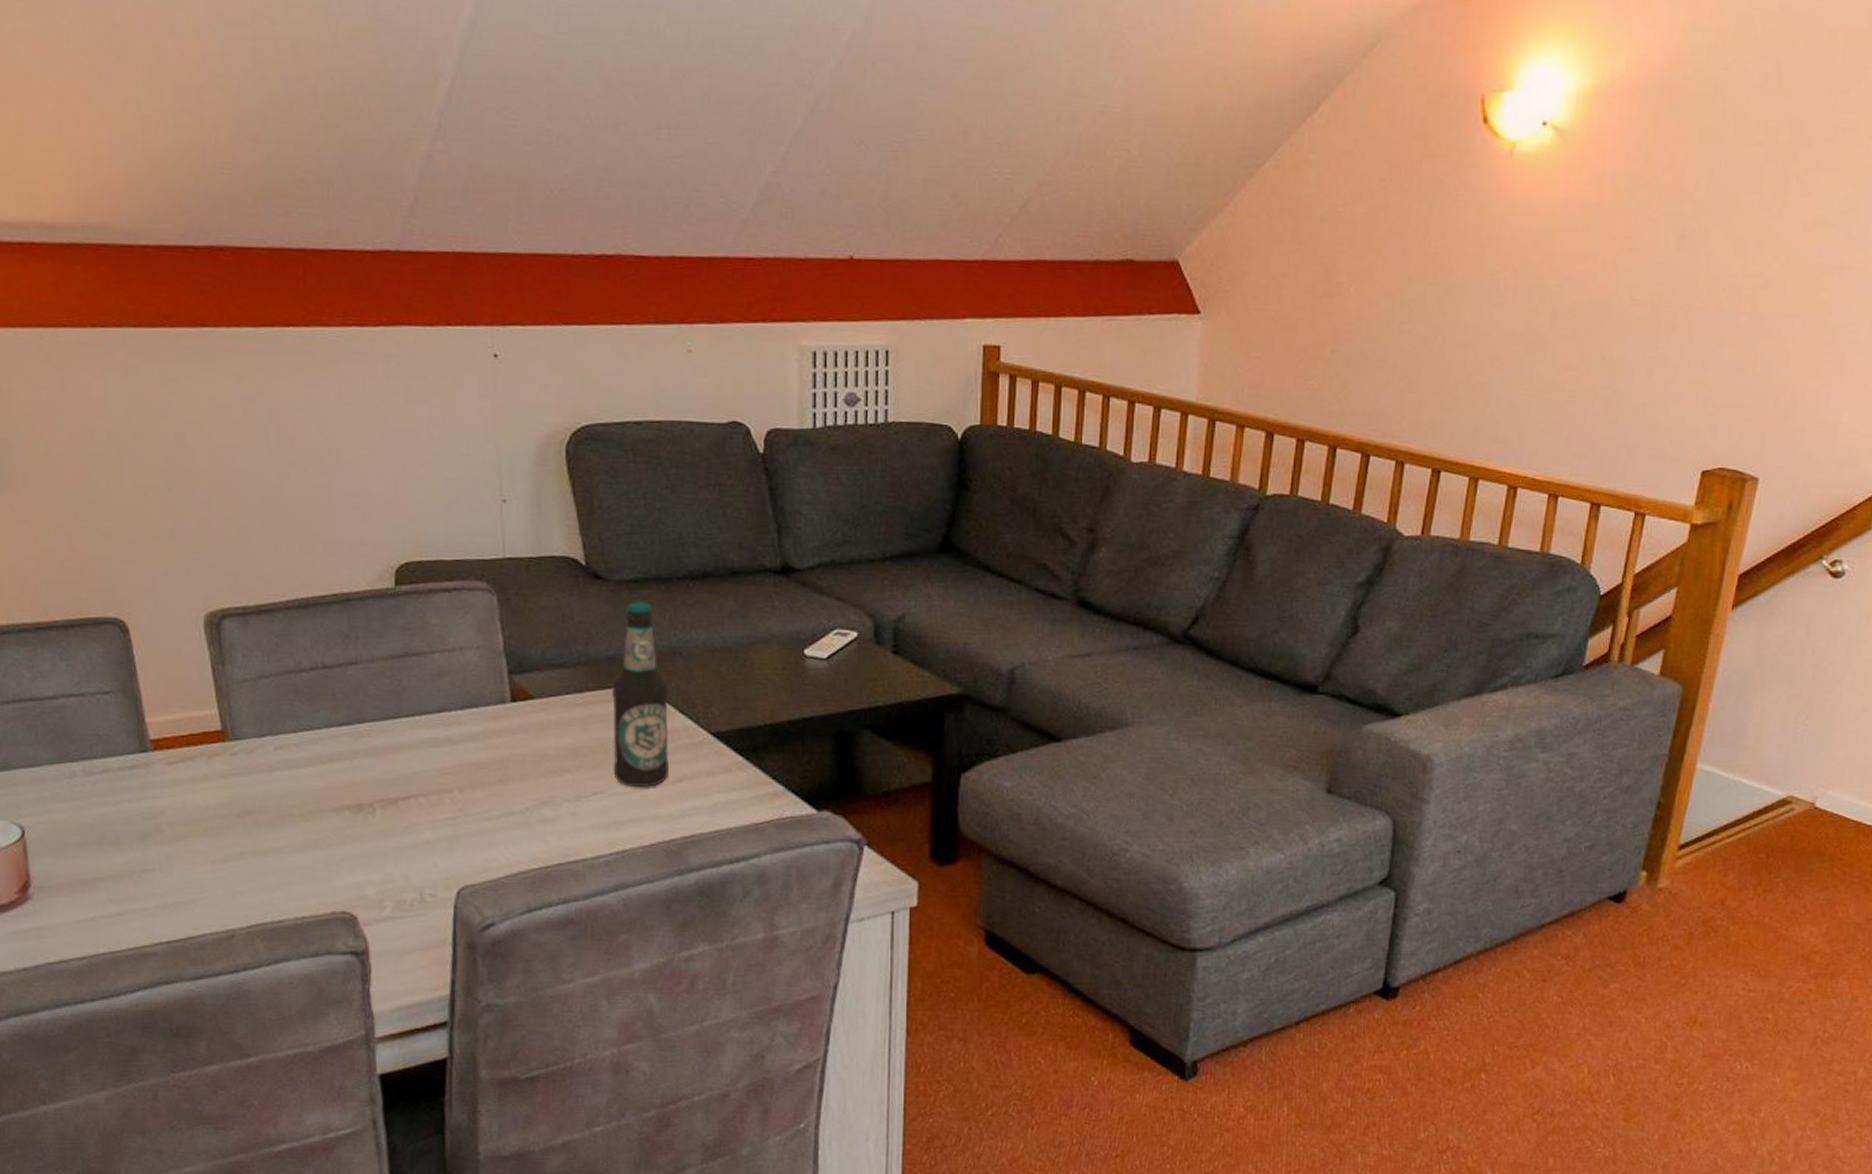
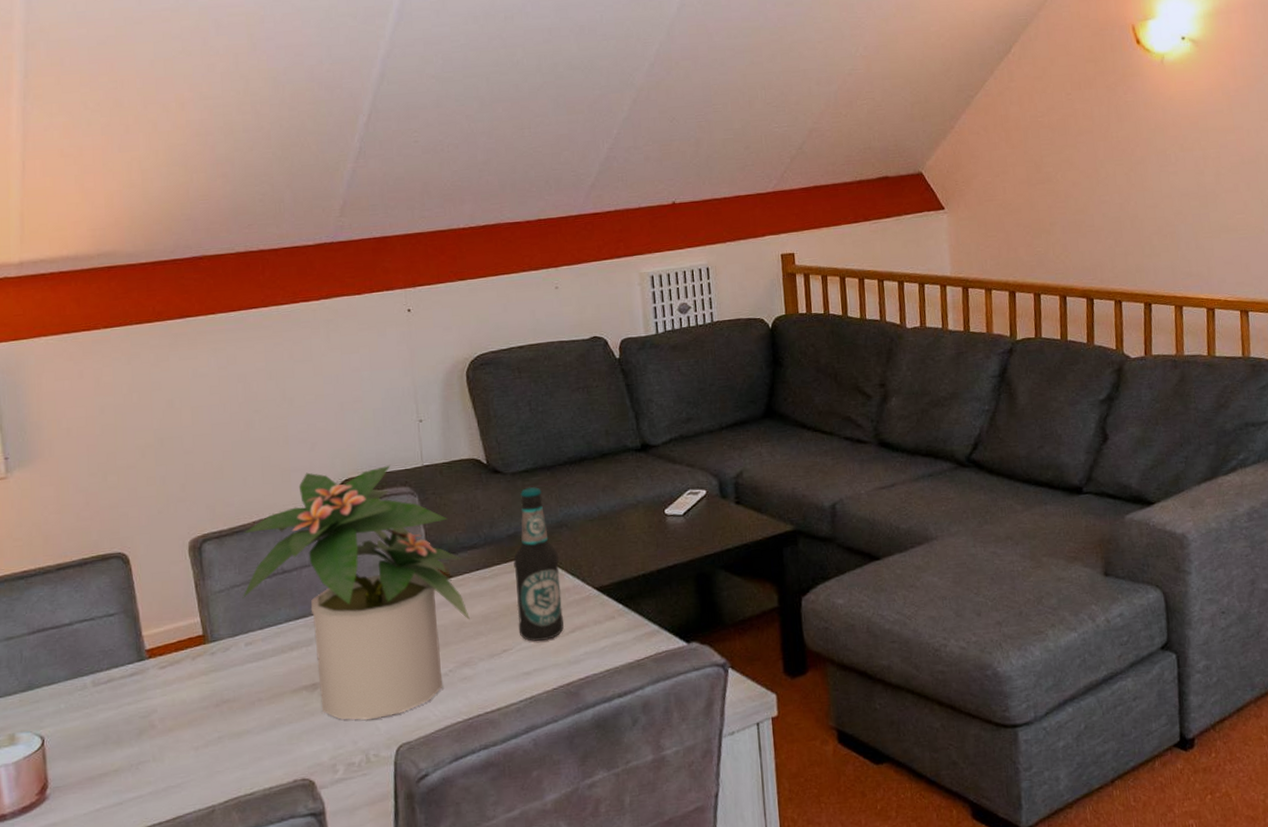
potted plant: none [271,548,554,855] -> present [242,466,470,721]

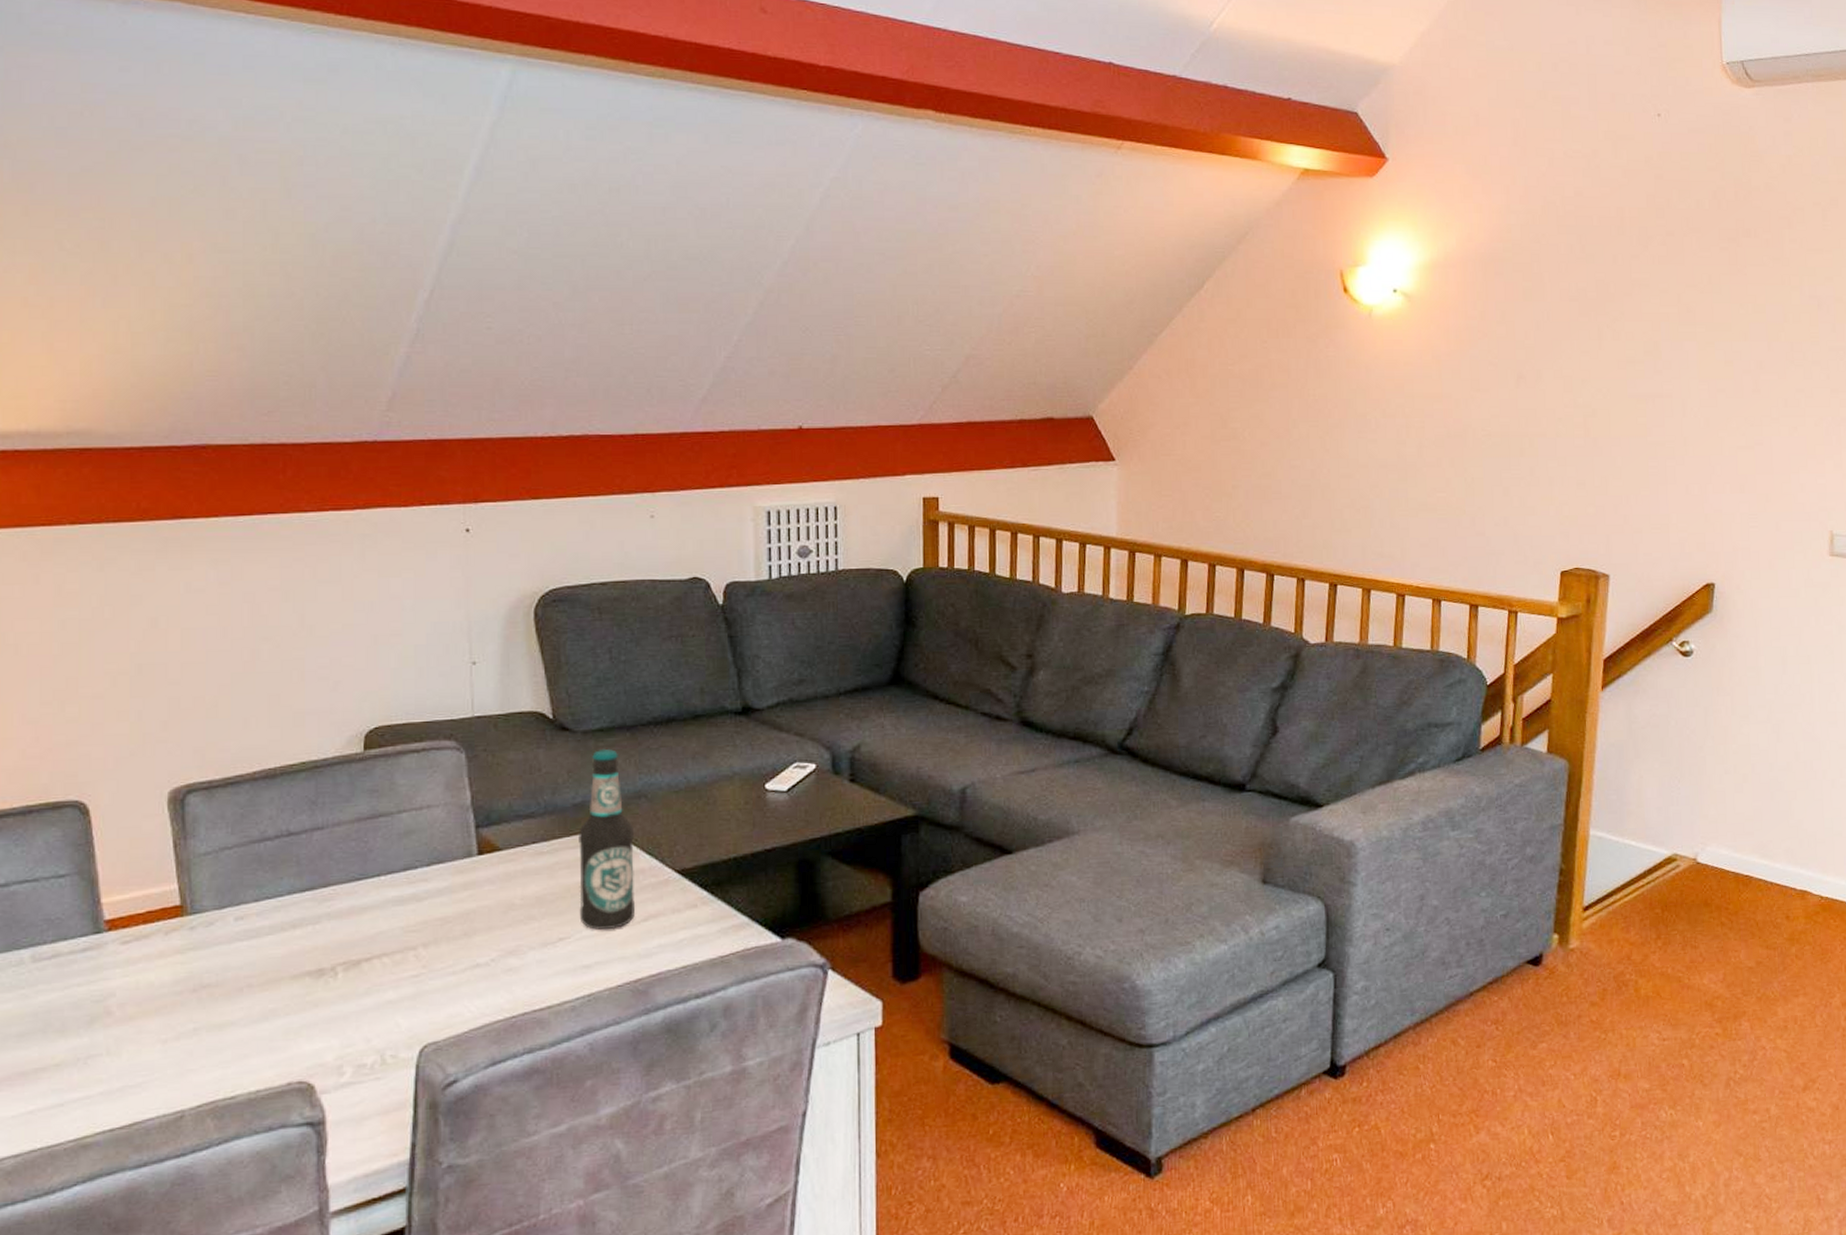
potted plant: present [242,466,470,721] -> none [234,714,520,1015]

